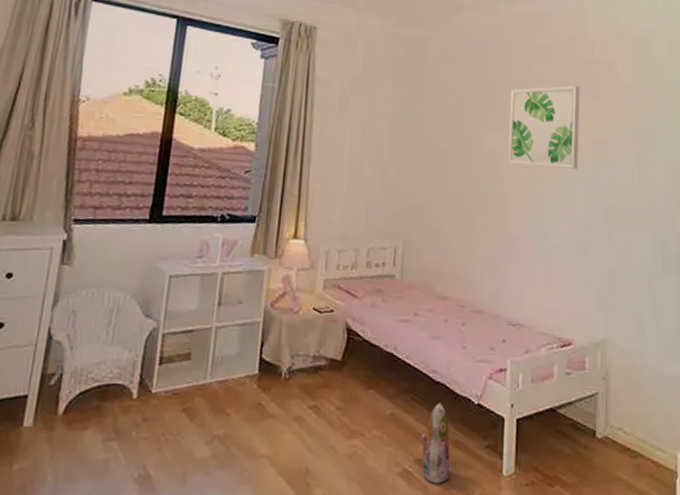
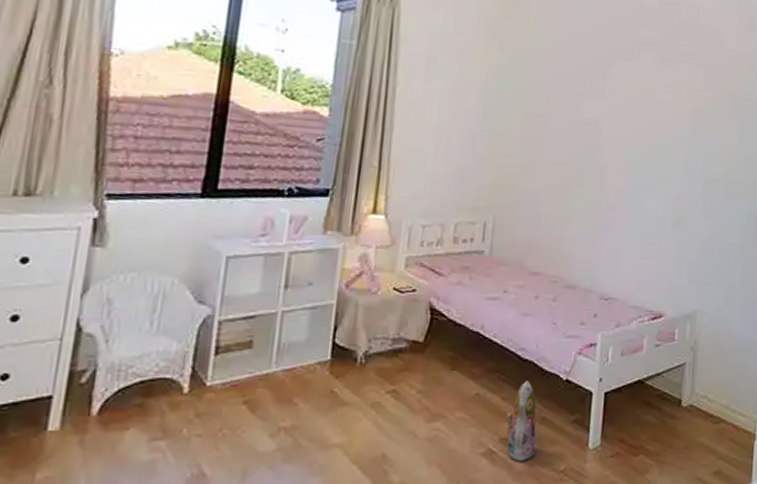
wall art: present [508,85,581,169] -> none [607,51,685,139]

